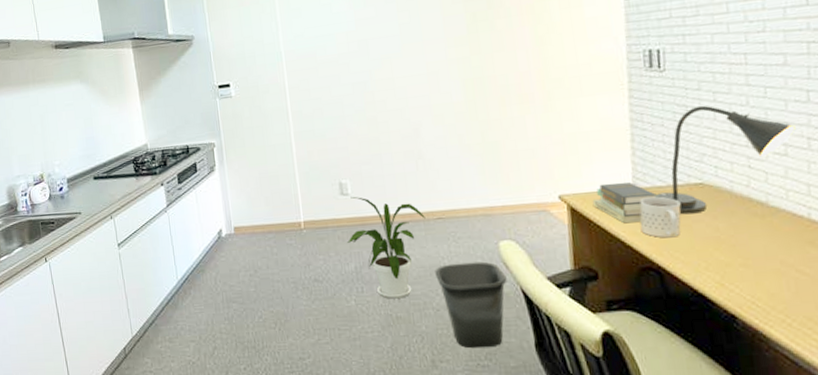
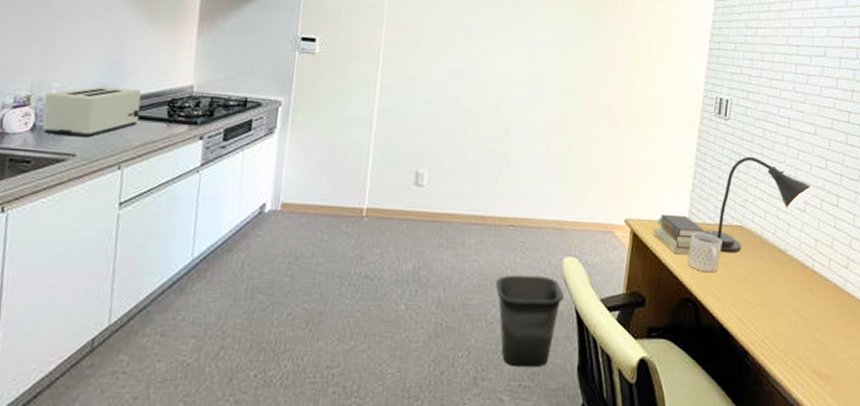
toaster: none [51,155,116,200] -> present [42,86,142,138]
house plant: present [346,196,426,299] -> none [410,188,498,307]

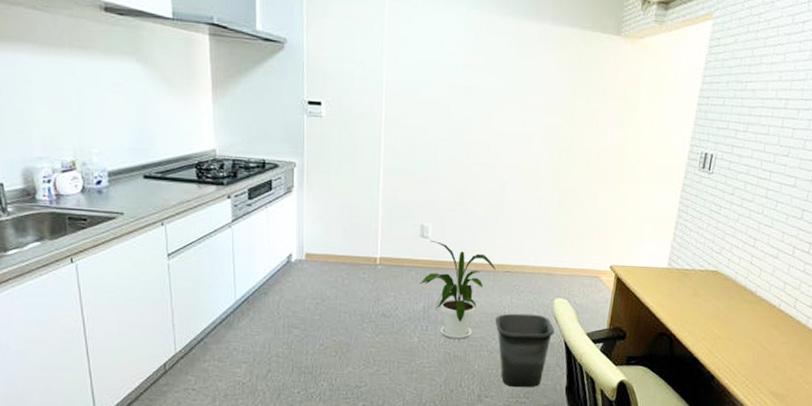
toaster: present [42,86,142,138] -> none [87,151,173,198]
house plant: none [410,188,498,307] -> present [419,240,496,340]
books: present [652,214,706,255] -> none [634,260,684,297]
mug: present [687,232,722,273] -> none [665,276,698,312]
desk lamp: present [704,156,814,253] -> none [682,208,788,295]

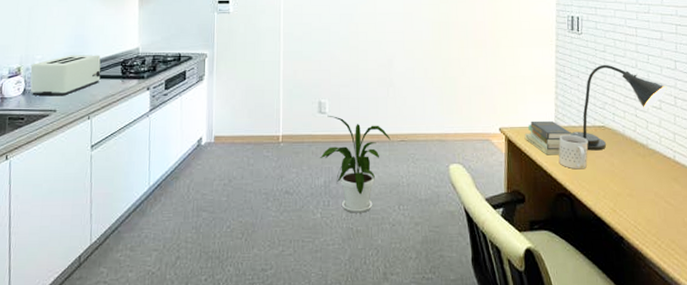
toaster: none [87,151,173,198] -> present [30,55,101,96]
waste bin: present [495,313,555,387] -> none [394,182,453,261]
books: none [634,260,684,297] -> present [524,120,573,156]
mug: none [665,276,698,312] -> present [558,134,589,170]
desk lamp: none [682,208,788,295] -> present [570,64,667,151]

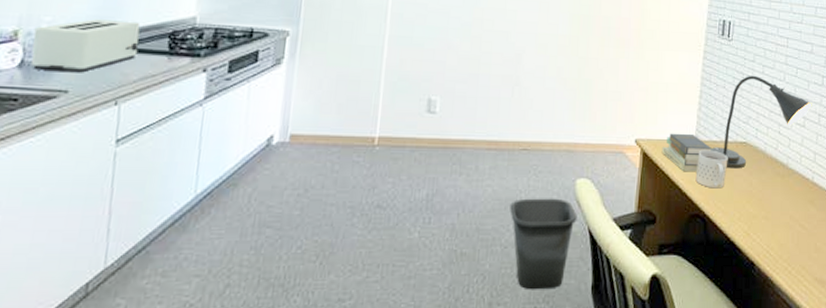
house plant: present [319,115,391,213] -> none [423,115,511,233]
waste bin: none [394,182,453,261] -> present [510,198,577,289]

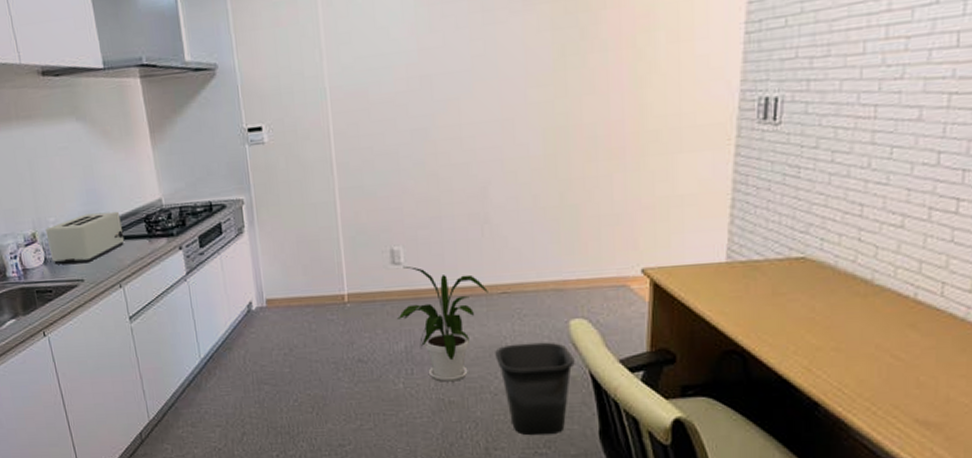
house plant: none [423,115,511,233] -> present [396,265,488,382]
books: present [661,133,713,172] -> none [679,255,753,302]
mug: present [695,150,728,189] -> none [729,271,777,319]
desk lamp: present [710,75,812,169] -> none [750,166,918,292]

